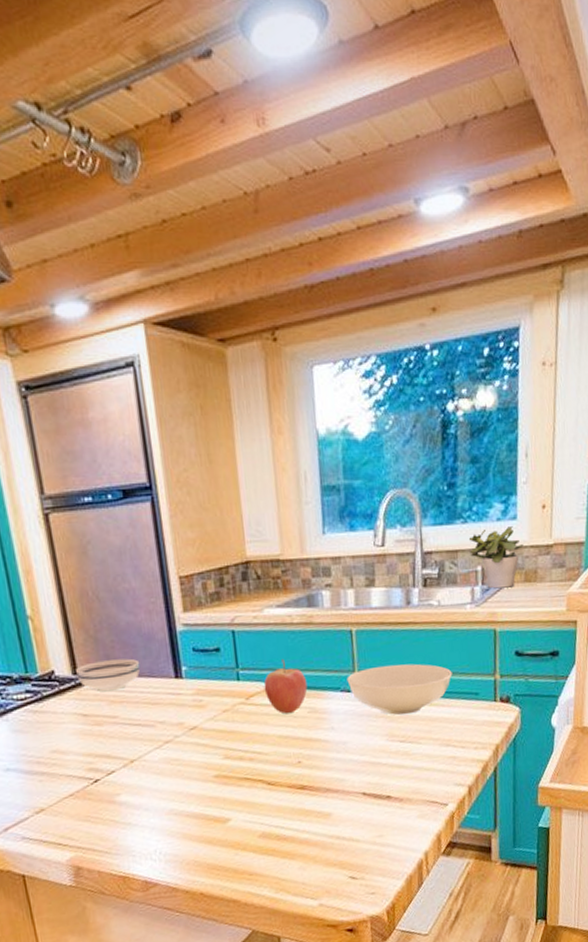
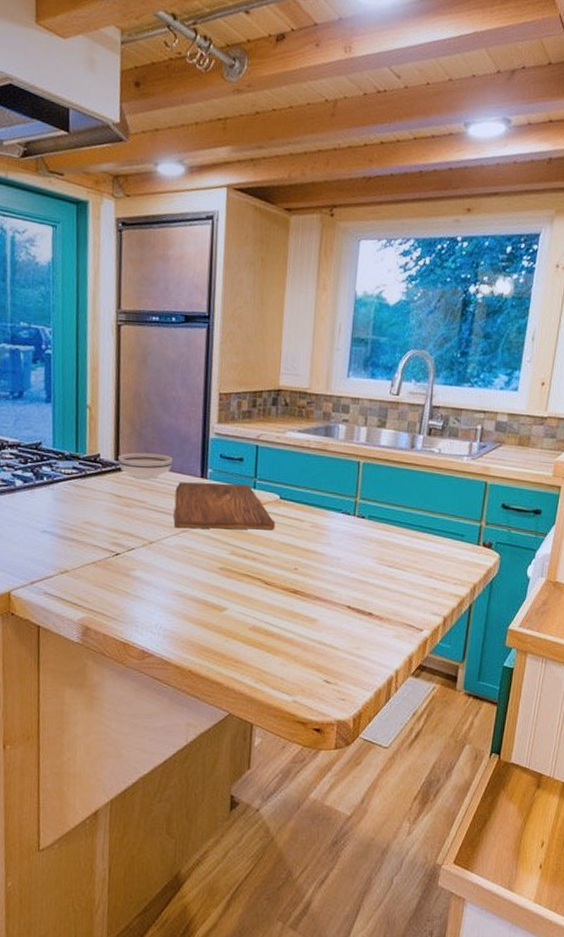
cutting board: none [149,677,269,740] -> present [173,482,275,530]
fruit: present [264,659,308,714] -> none [275,477,314,525]
bowl: present [347,663,453,716] -> none [349,497,443,544]
potted plant: present [468,526,524,589] -> none [472,395,521,448]

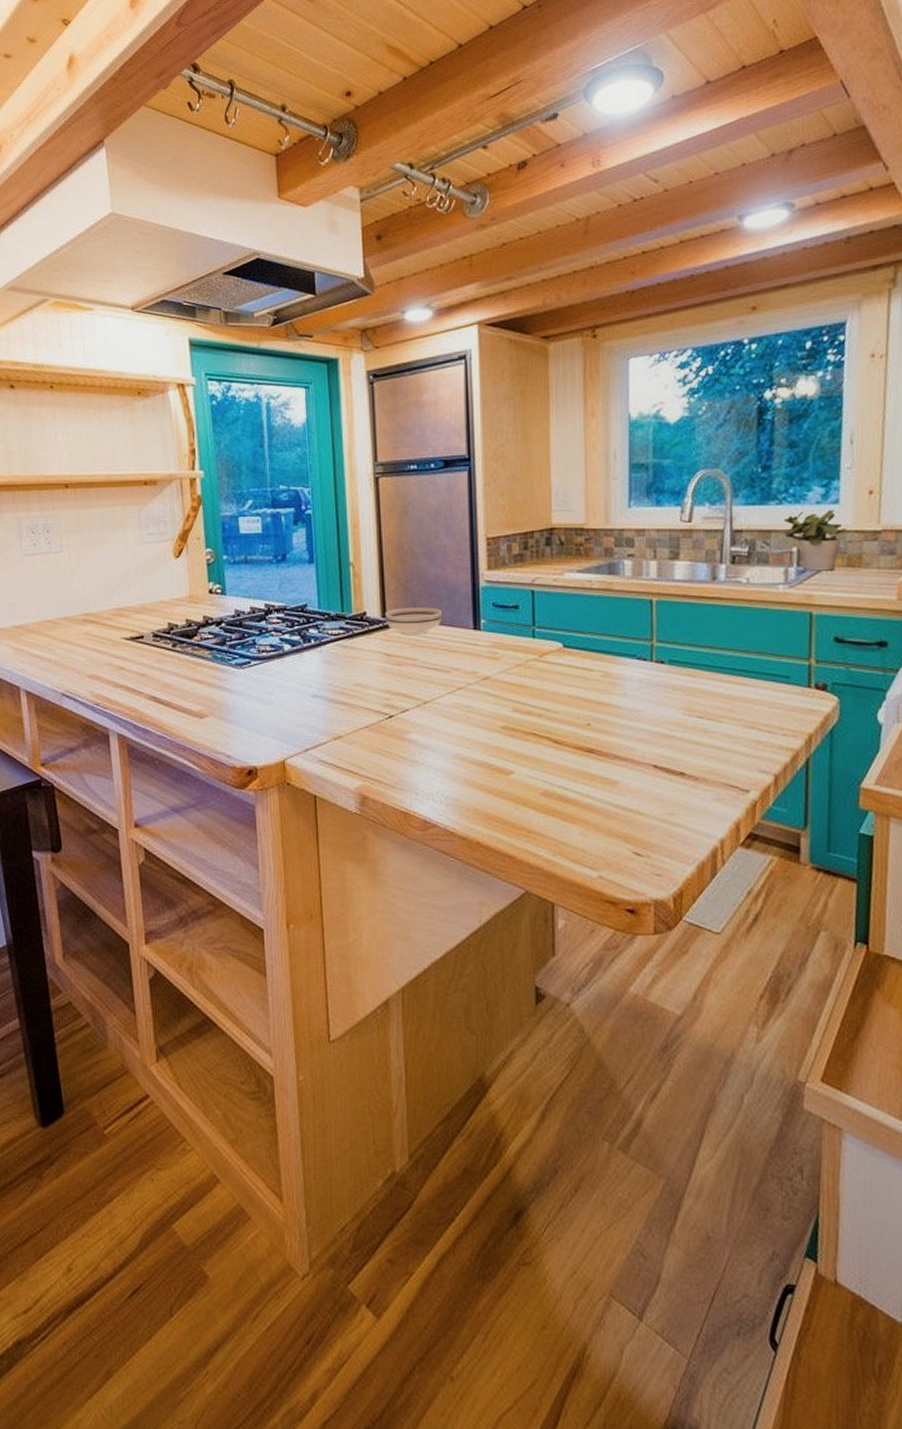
cutting board: present [173,482,275,530] -> none [447,634,561,685]
potted plant: none [472,395,521,448] -> present [783,510,846,571]

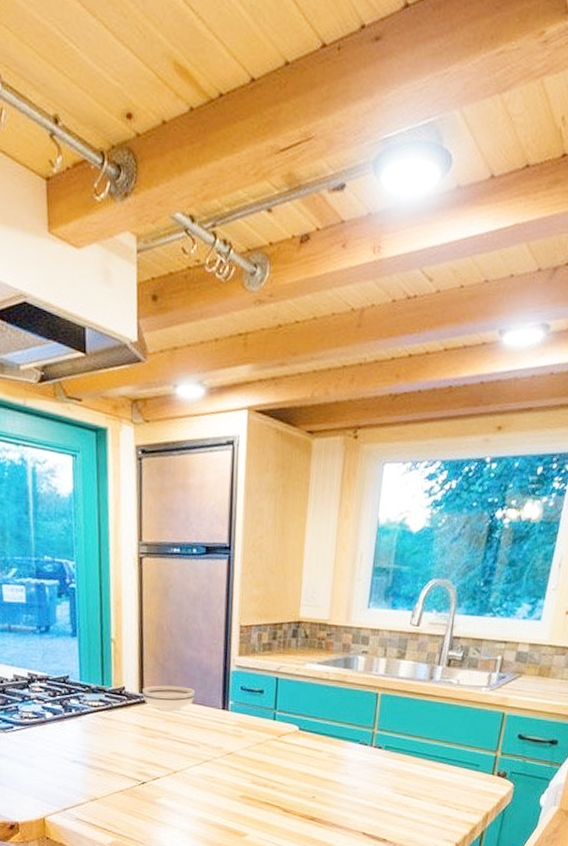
potted plant: present [783,510,846,571] -> none [493,625,543,679]

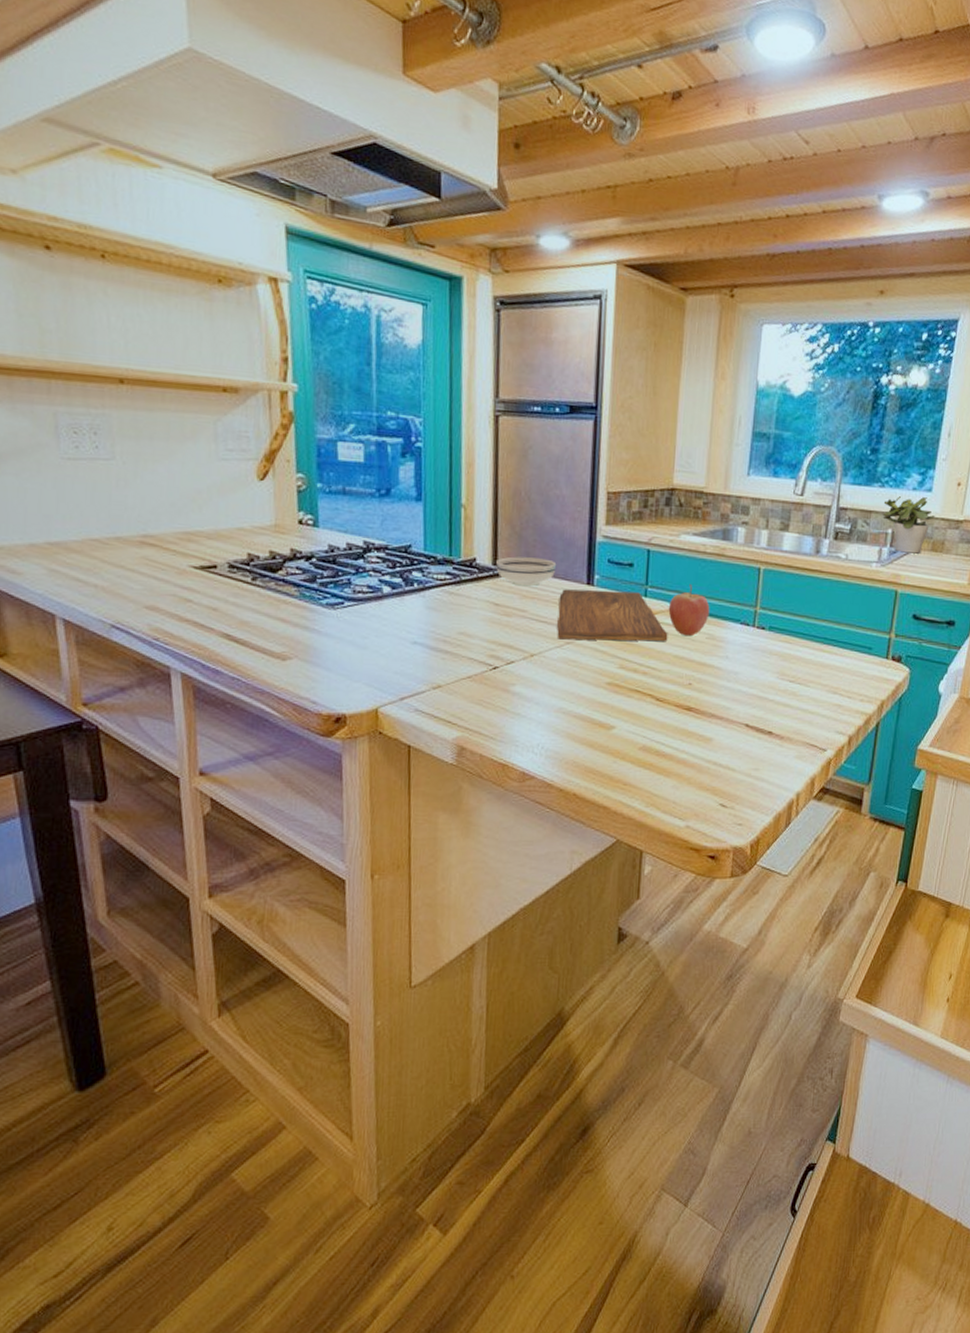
cutting board: none [196,713,294,760] -> present [557,589,668,642]
fruit: none [294,709,332,755] -> present [668,584,710,637]
potted plant: none [493,625,543,679] -> present [883,496,935,554]

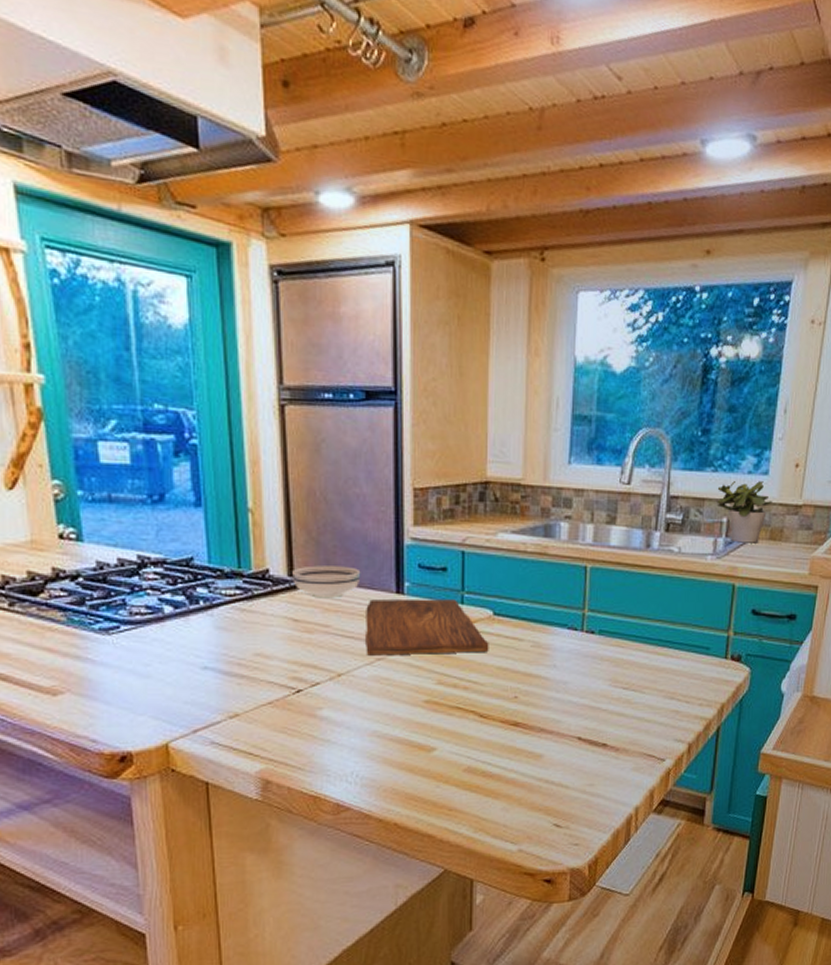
fruit: present [668,584,710,637] -> none [488,588,534,646]

